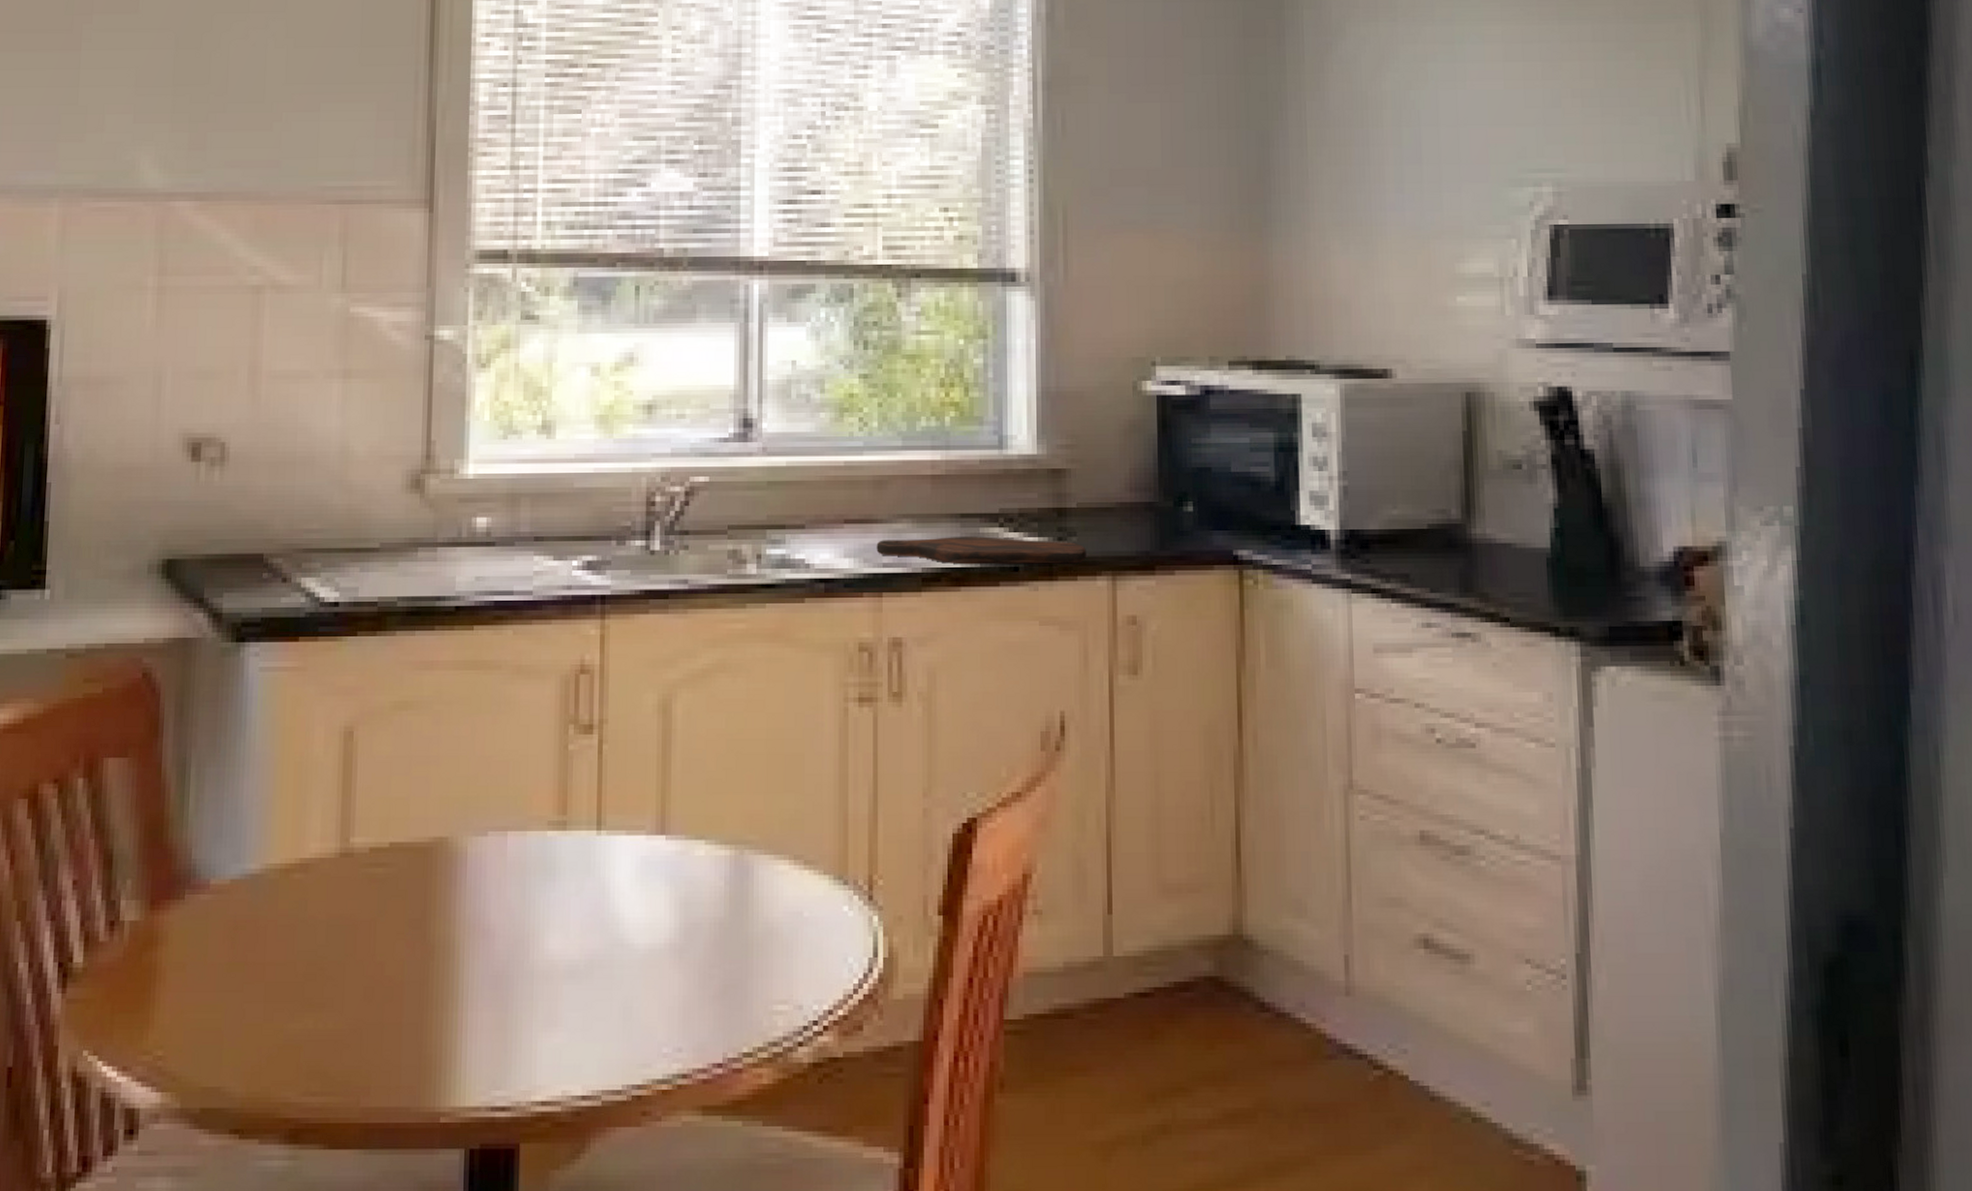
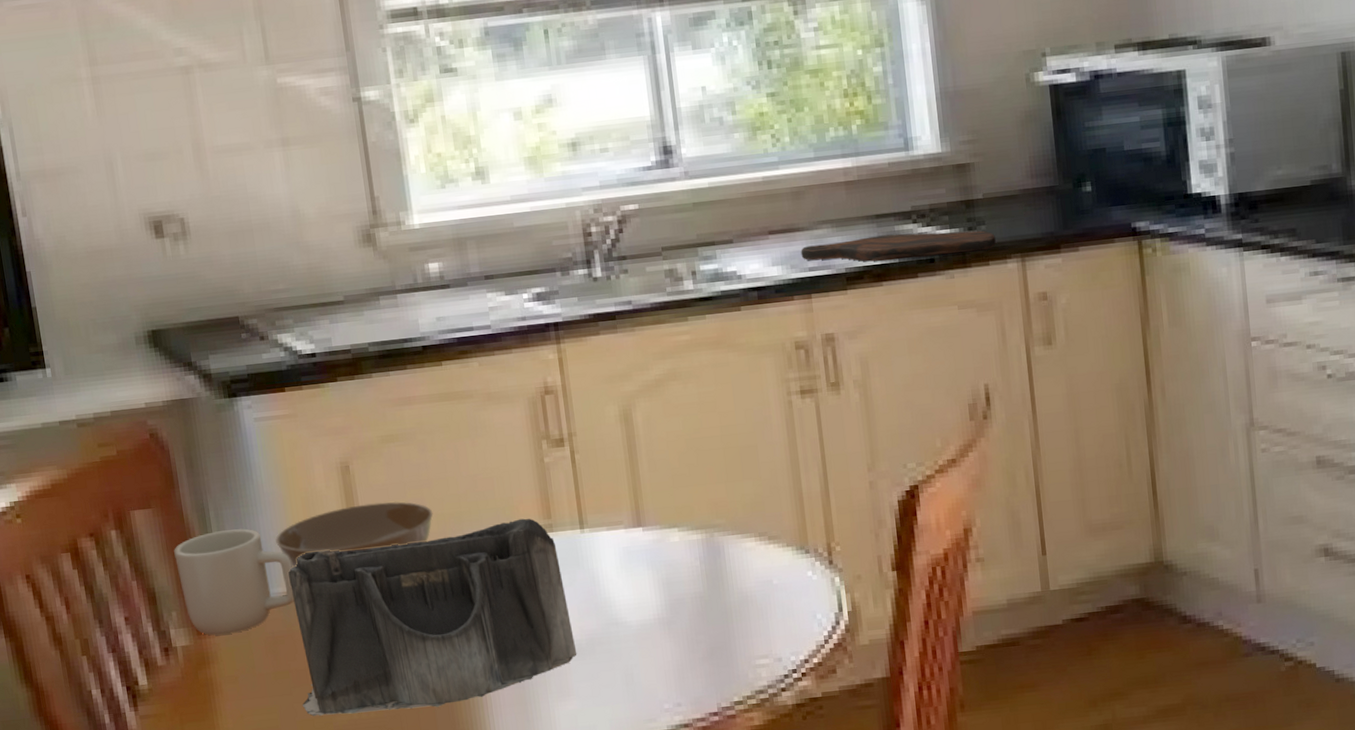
mug: none [142,790,272,912] -> present [174,528,295,636]
saddlebag: none [252,811,573,1024] -> present [287,518,577,717]
bowl: none [258,777,437,842] -> present [275,501,433,568]

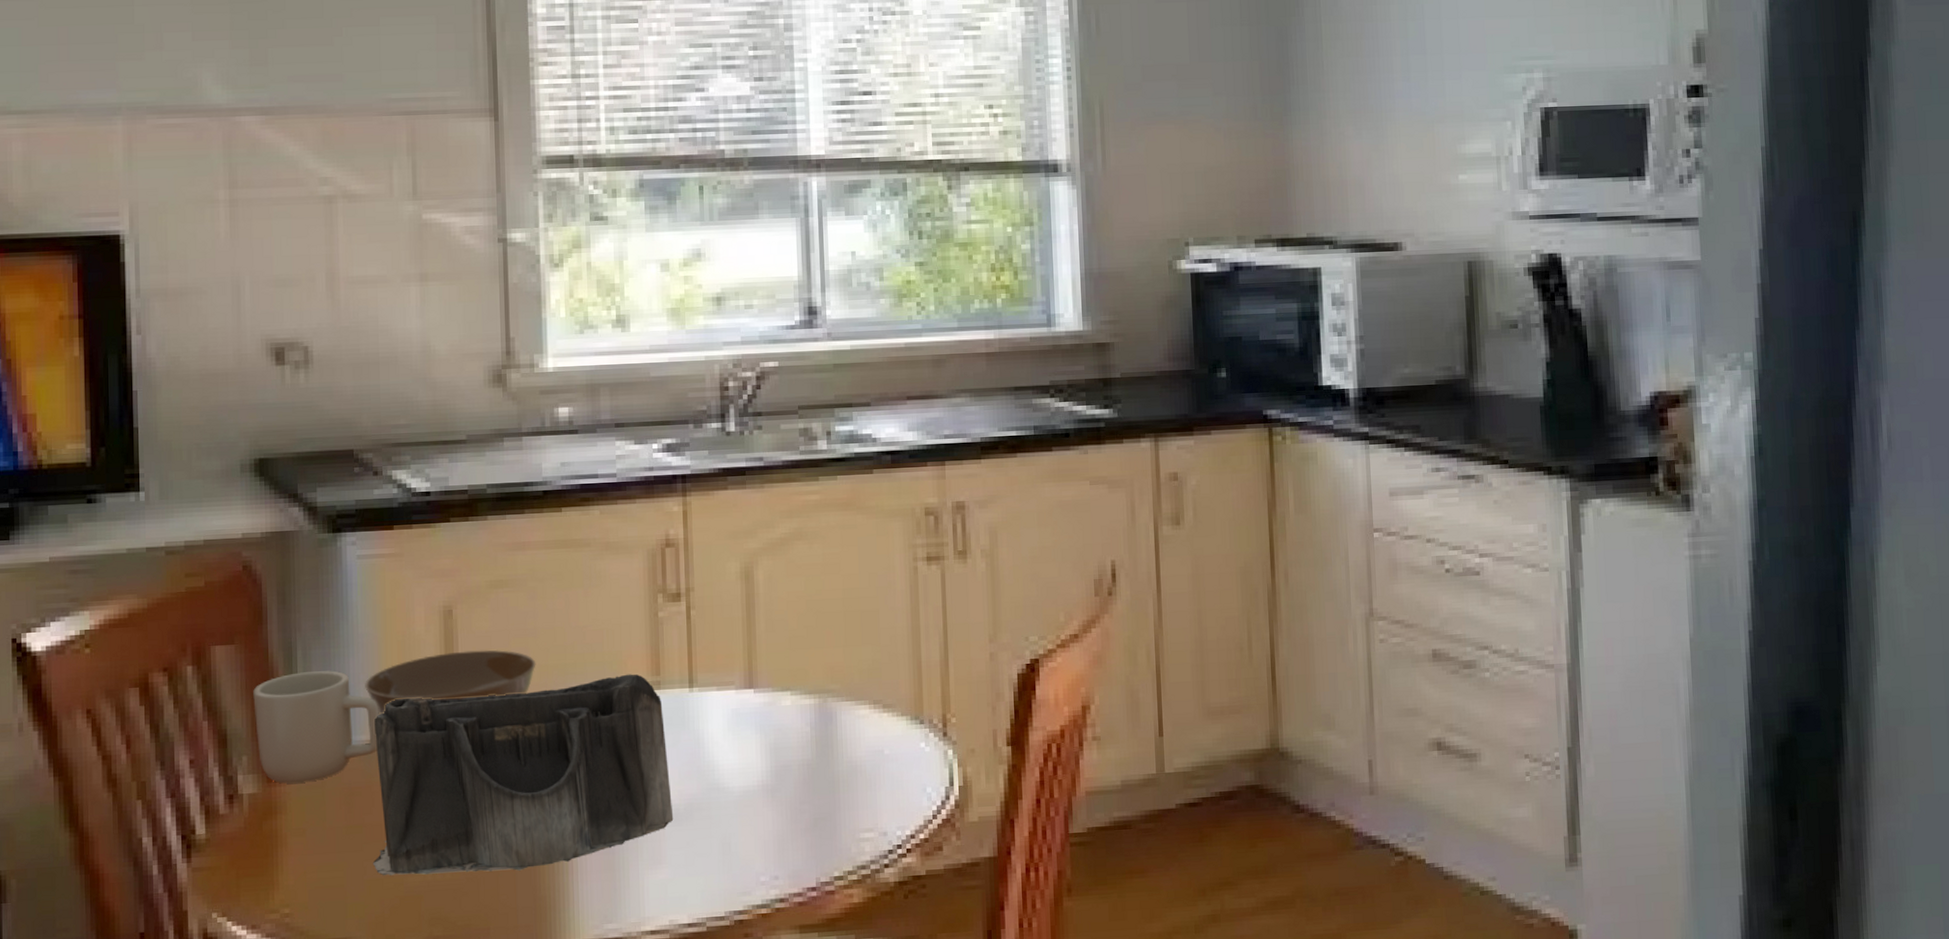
cutting board: present [801,230,996,262] -> none [937,407,1131,433]

